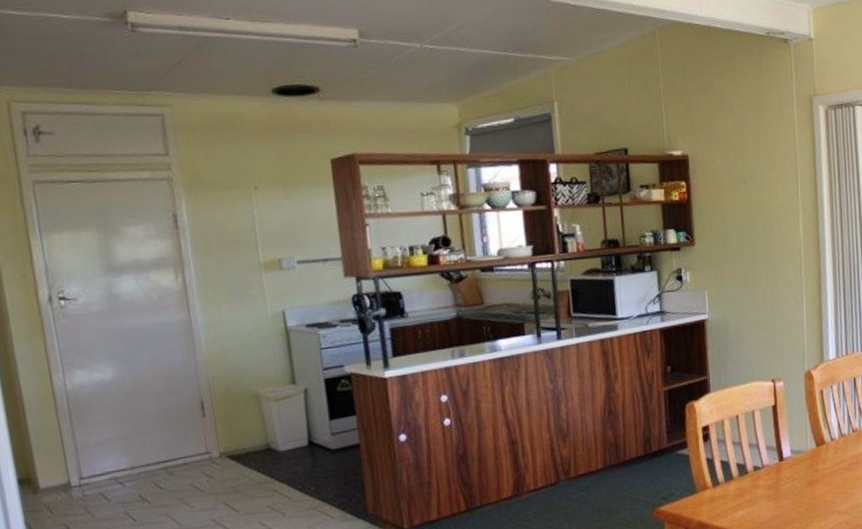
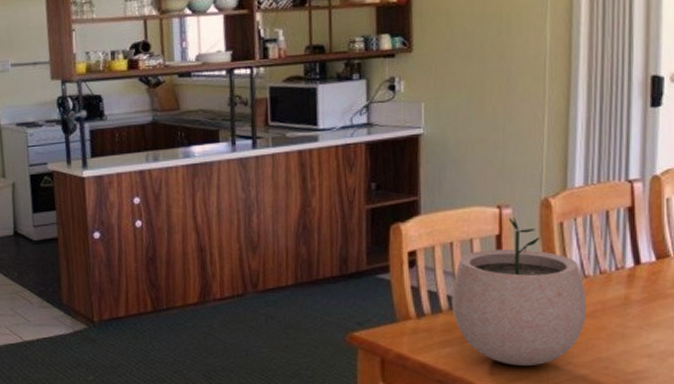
plant pot: none [740,388,845,520] -> present [451,217,587,366]

